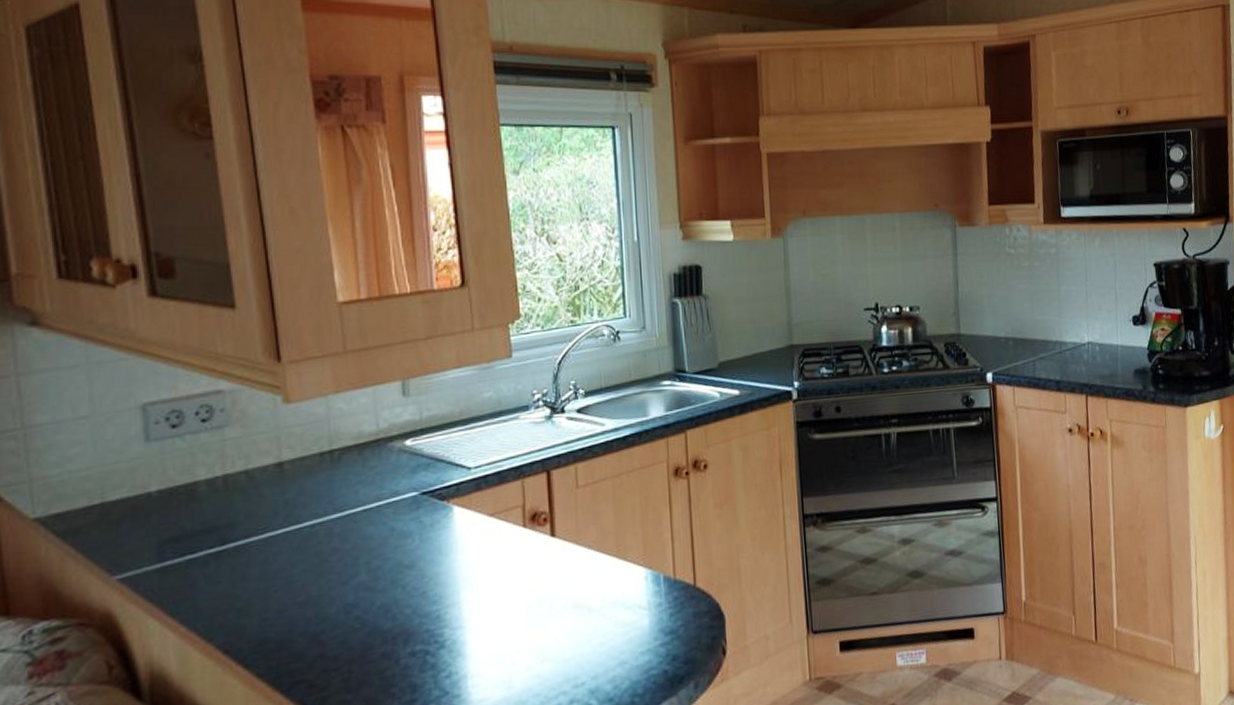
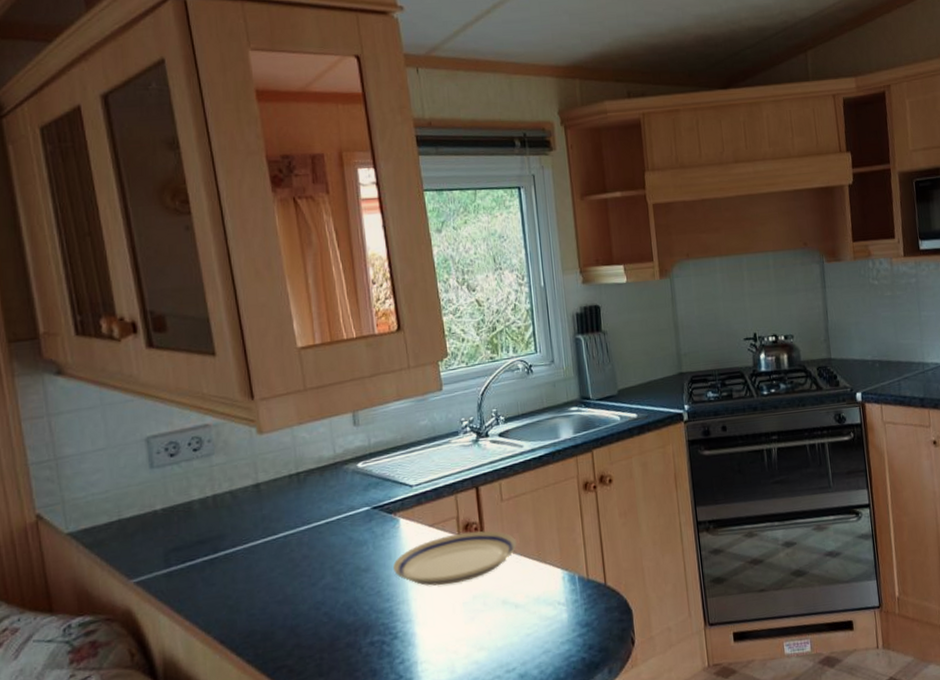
plate: none [442,522,595,586] -> present [392,530,518,586]

